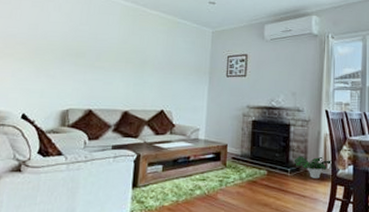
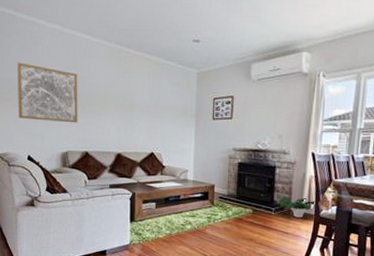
wall art: none [18,17,90,79] -> present [17,62,78,123]

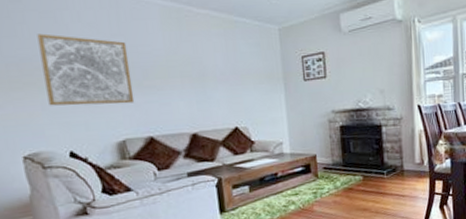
potted plant: present [278,196,315,217] -> none [389,155,428,177]

